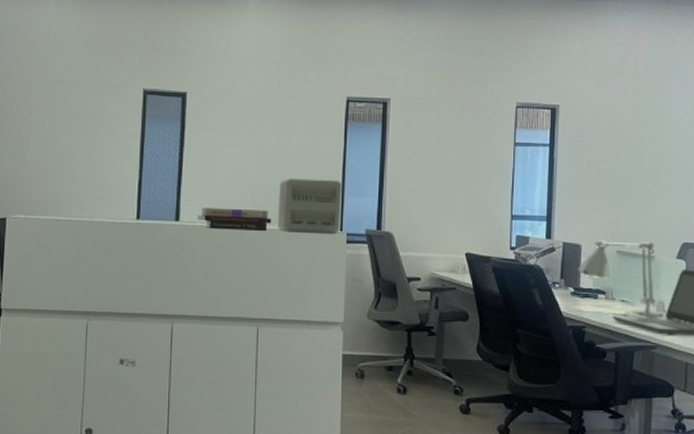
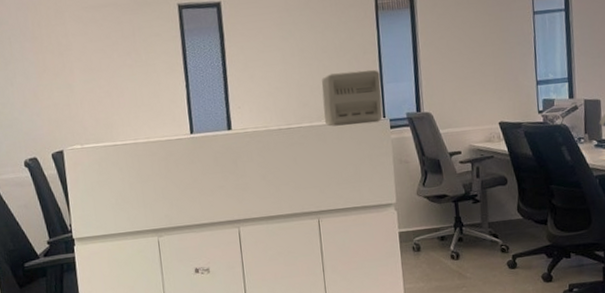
books: present [197,207,272,232] -> none [247,107,319,134]

